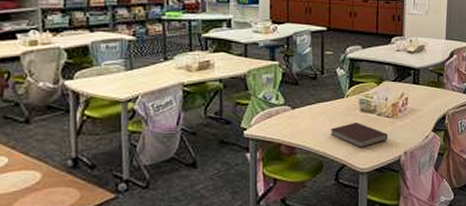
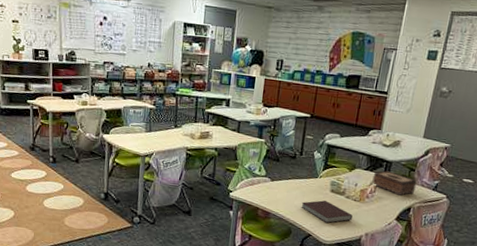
tissue box: none [402,79,447,104] -> present [371,170,417,196]

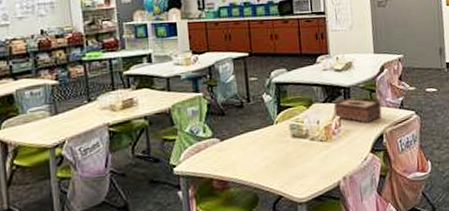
notebook: present [301,200,353,224] -> none [262,149,324,177]

